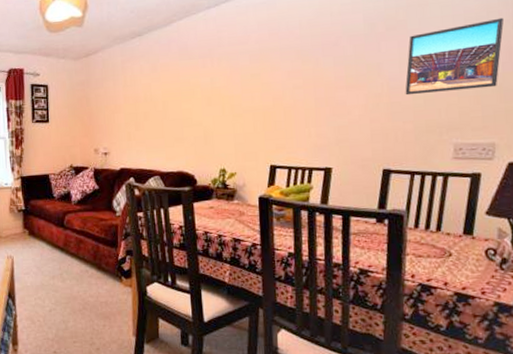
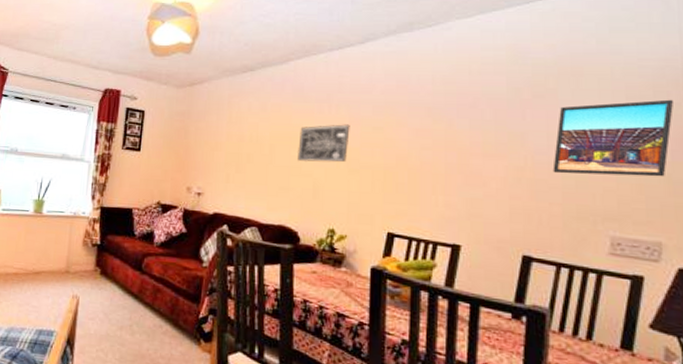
wall art: none [187,74,232,113] -> present [298,124,350,163]

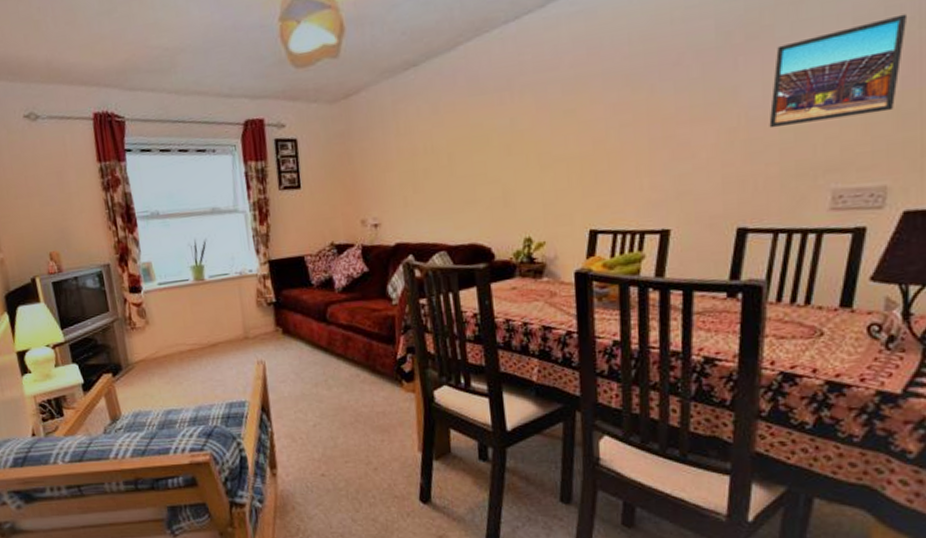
wall art: present [298,124,350,163] -> none [480,112,538,167]

